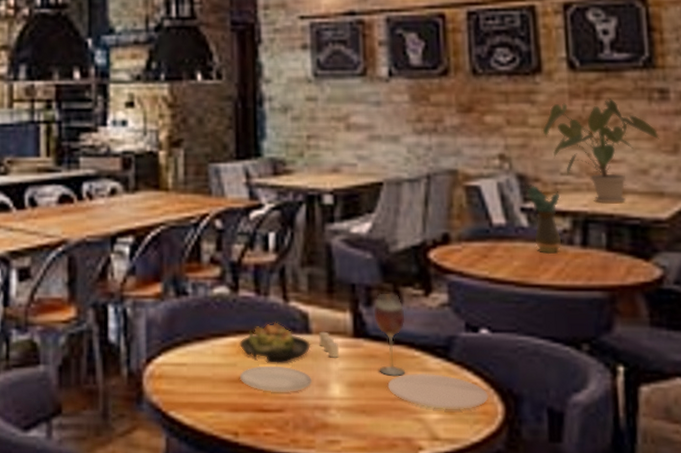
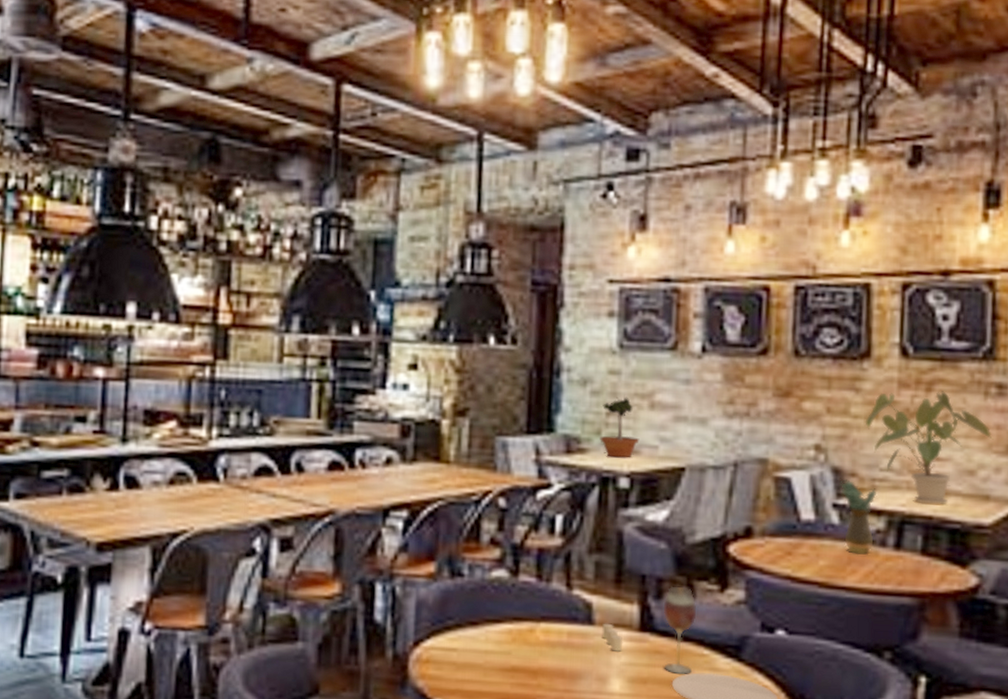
plate: present [239,365,312,393] -> none [513,655,591,686]
salad: present [240,322,311,362] -> none [516,610,593,653]
potted tree: none [303,119,339,177] -> present [600,395,640,458]

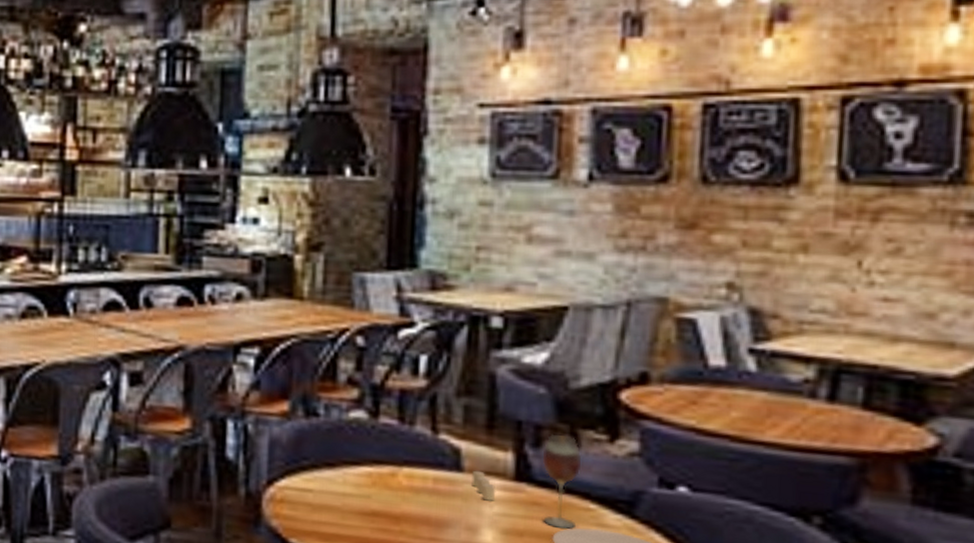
potted tree: present [600,395,640,458] -> none [469,228,515,296]
vase: present [839,476,876,556] -> none [757,318,805,407]
house plant: present [865,391,992,506] -> none [791,221,959,353]

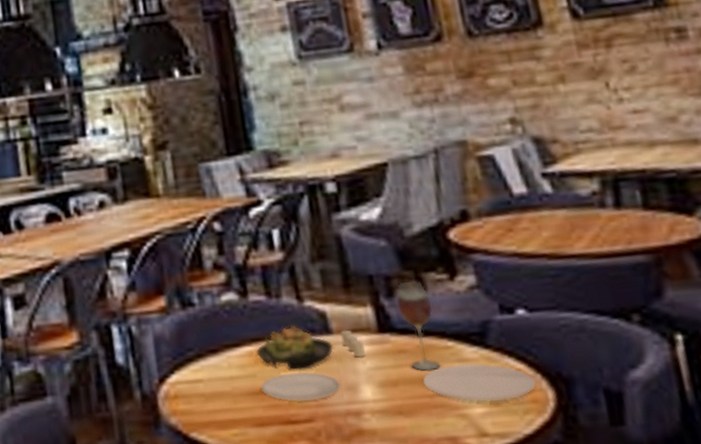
plate: none [373,501,460,534] -> present [261,372,340,402]
salad: none [376,454,462,500] -> present [256,325,334,369]

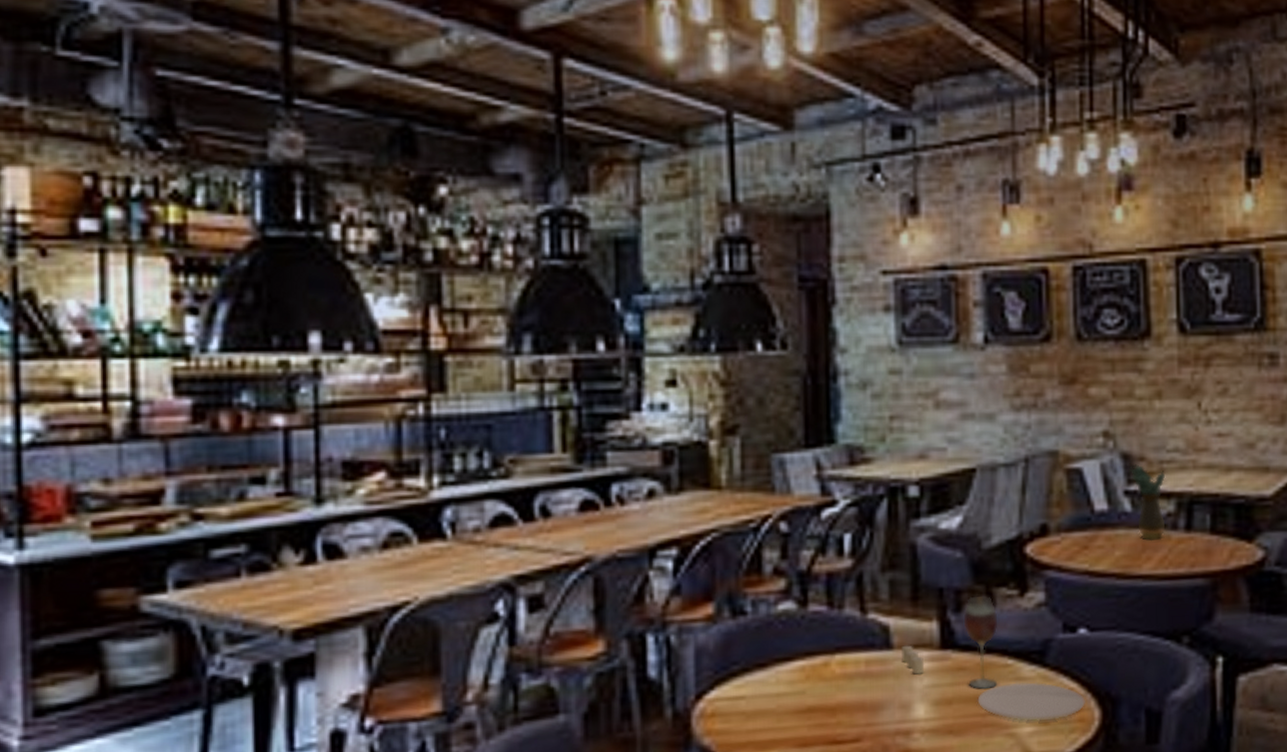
salad: present [256,325,334,369] -> none [809,638,893,686]
plate: present [261,372,340,402] -> none [808,689,894,720]
vase: none [542,145,593,221] -> present [1129,462,1166,542]

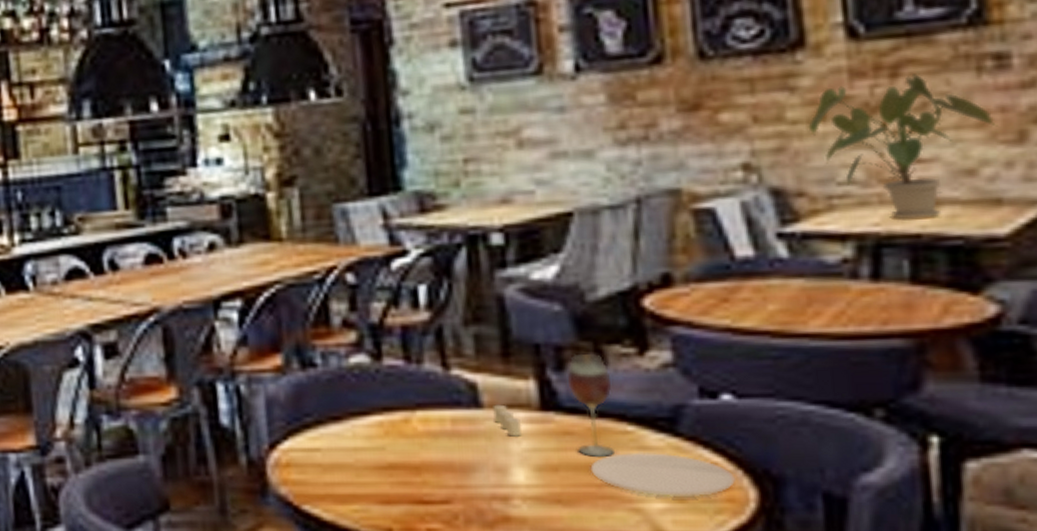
vase: present [1129,462,1166,542] -> none [782,199,841,294]
house plant: none [1149,365,1267,482] -> present [808,74,995,220]

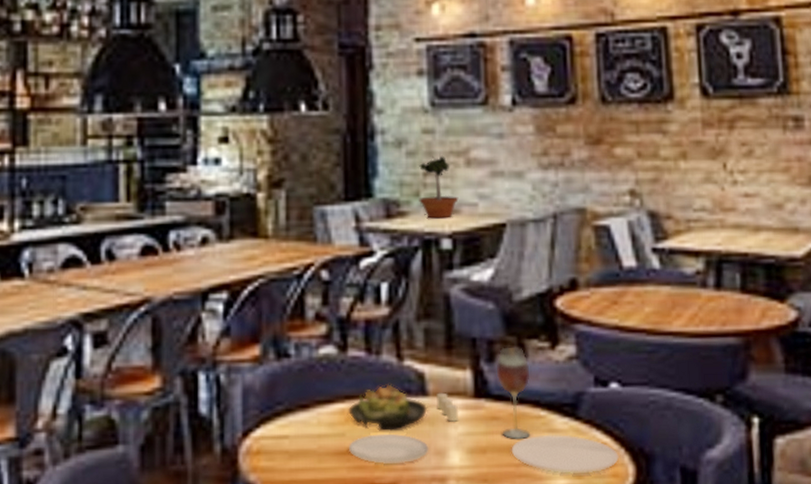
salad: none [387,395,484,444] -> present [348,384,428,430]
plate: none [389,448,487,481] -> present [348,433,429,464]
potted tree: none [457,136,510,211] -> present [419,154,459,219]
house plant: present [808,74,995,220] -> none [674,128,794,242]

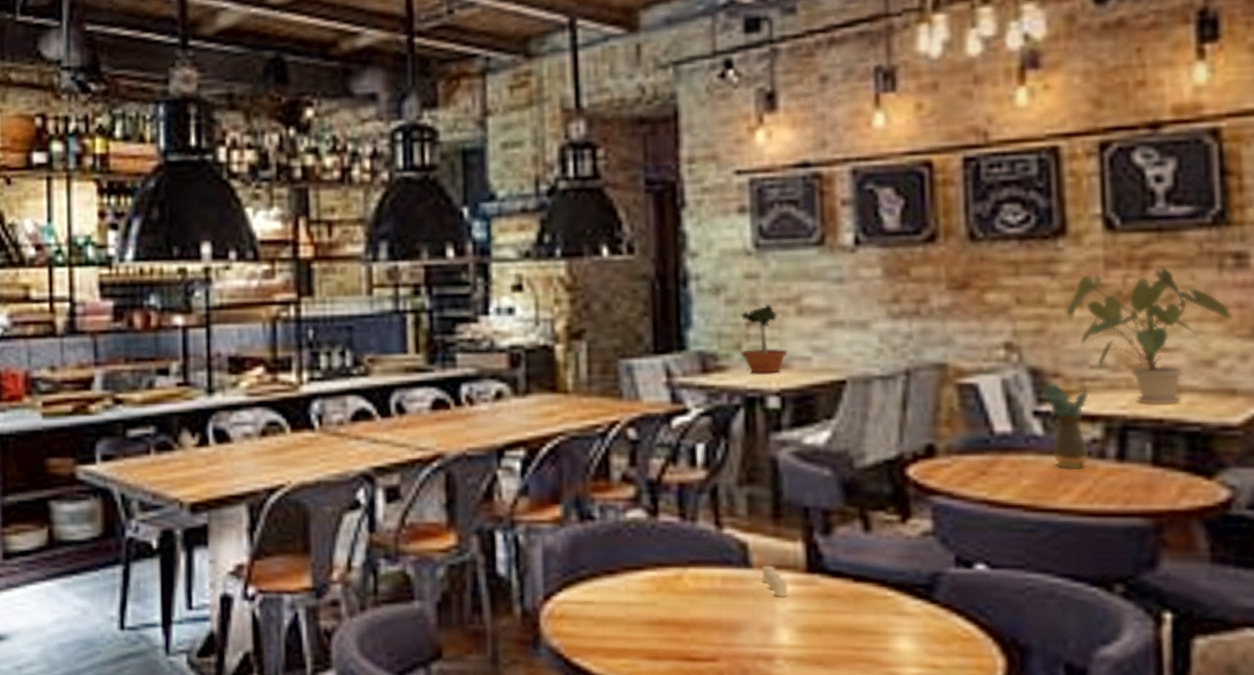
salad: present [348,384,428,430] -> none [660,553,752,602]
plate: present [348,433,429,464] -> none [660,605,753,639]
wineglass: present [496,346,530,440] -> none [833,518,874,621]
plate: present [511,434,619,474] -> none [851,617,985,663]
vase: none [656,220,695,299] -> present [1039,378,1090,471]
house plant: none [674,128,794,242] -> present [1065,267,1232,405]

